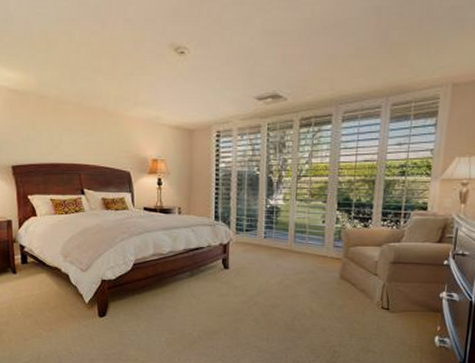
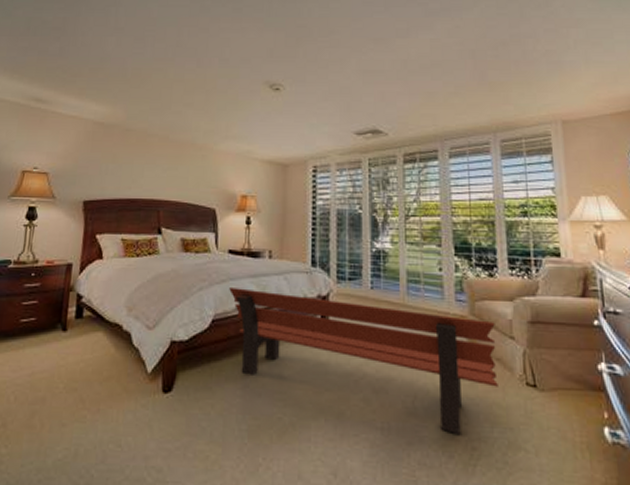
bench: none [146,238,364,343] -> present [229,288,498,436]

